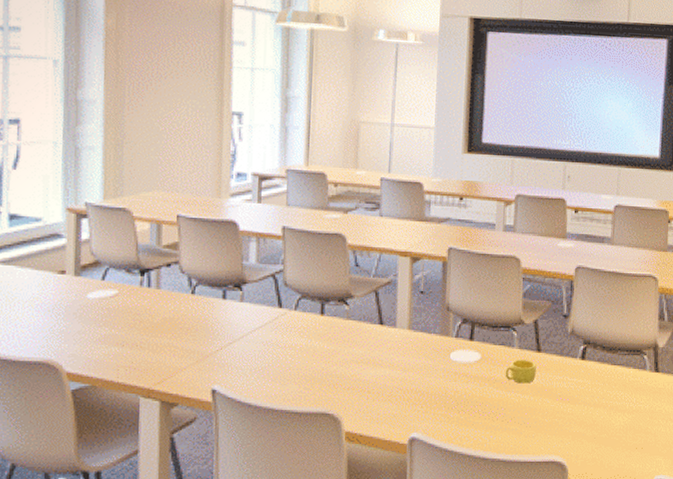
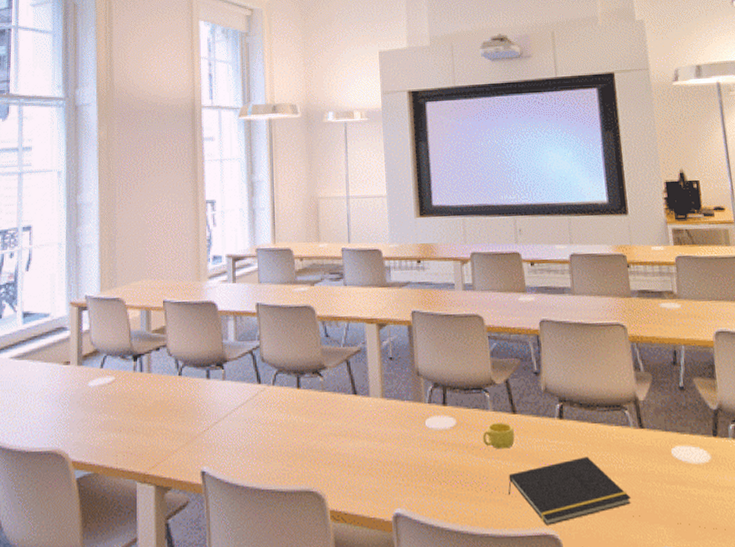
notepad: none [523,394,637,453] -> present [508,456,631,525]

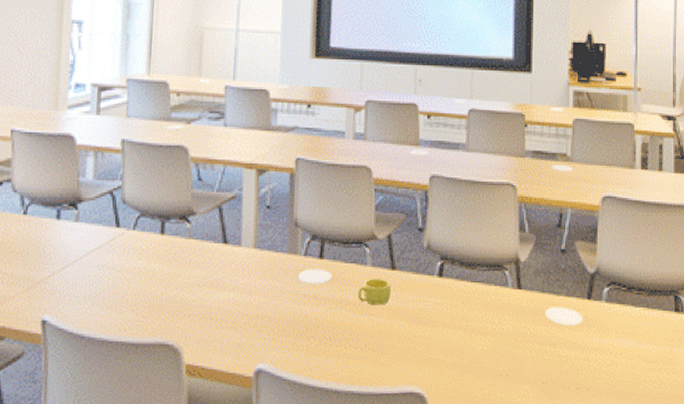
notepad: present [508,456,631,525] -> none [378,315,501,383]

